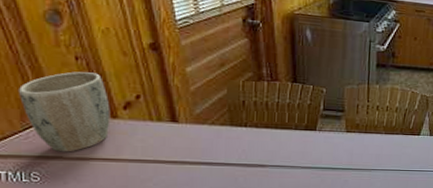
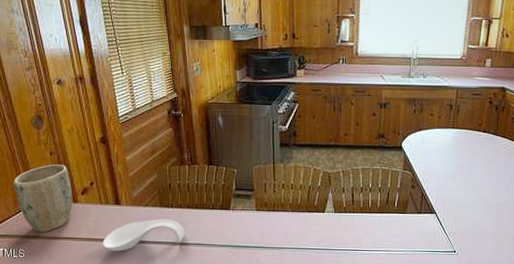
spoon rest: none [153,139,261,174] -> present [102,219,185,251]

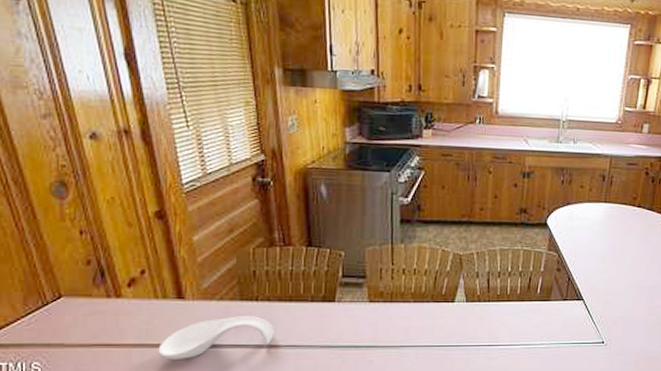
plant pot: present [13,164,73,232] -> none [22,247,114,339]

